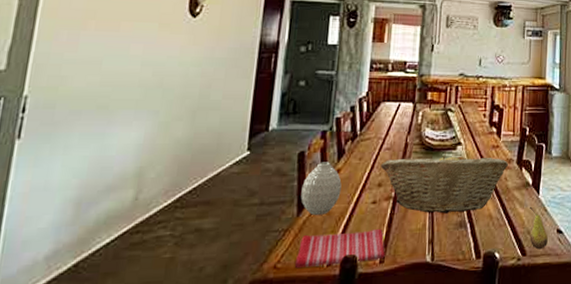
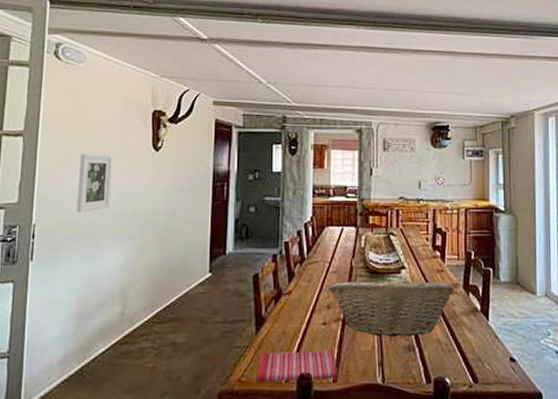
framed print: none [85,15,139,84] -> present [76,153,113,213]
vase: present [301,162,342,215] -> none [258,284,294,334]
fruit: present [530,206,549,250] -> none [479,333,501,378]

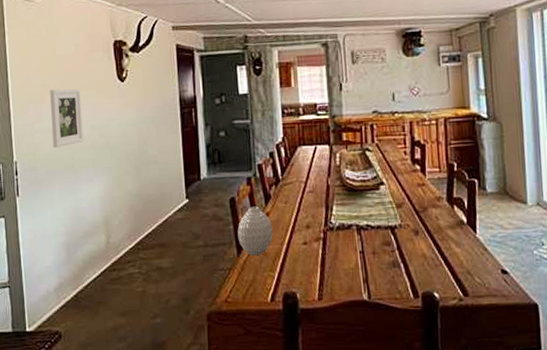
dish towel: present [256,348,338,383] -> none [242,267,323,303]
vase: none [258,284,294,334] -> present [237,206,273,255]
fruit basket: present [328,275,454,337] -> none [305,192,437,254]

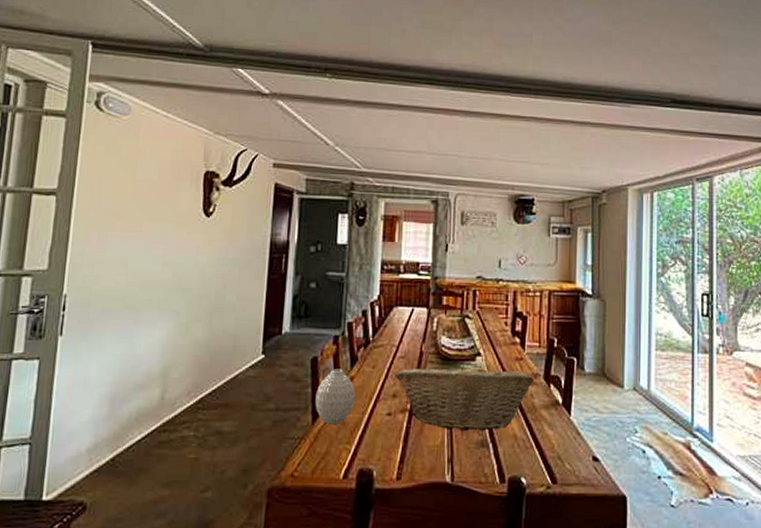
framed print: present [50,88,84,149] -> none [114,216,158,284]
fruit basket: none [305,192,437,254] -> present [394,362,534,431]

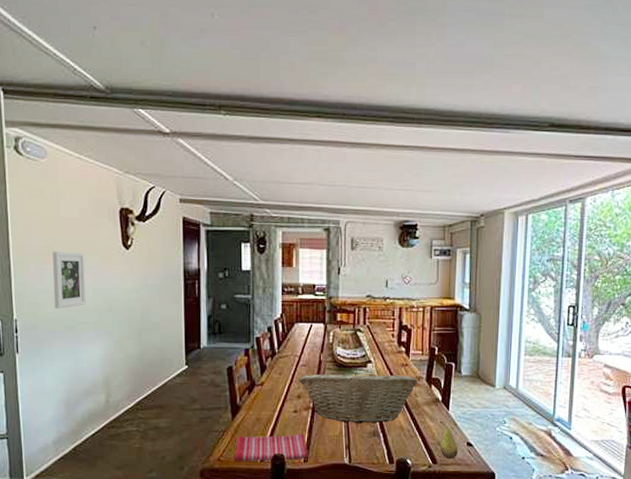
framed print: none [114,216,158,284] -> present [52,251,86,309]
dish towel: none [311,442,402,479] -> present [234,433,308,462]
vase: present [315,368,355,424] -> none [233,376,266,420]
fruit: none [560,428,583,478] -> present [440,420,459,459]

